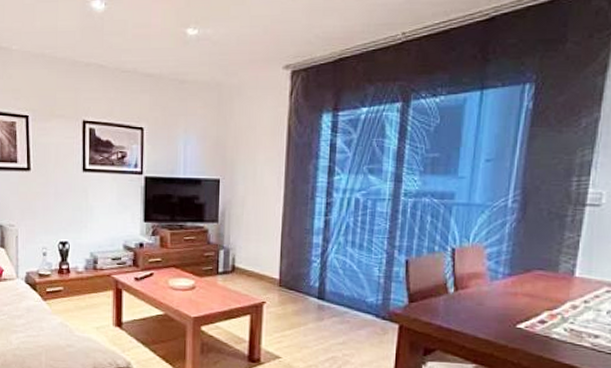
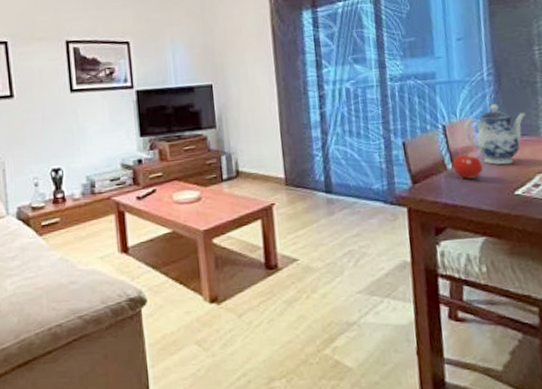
fruit: none [455,278,488,306] -> present [452,151,483,179]
teapot: none [473,233,548,297] -> present [463,104,527,165]

